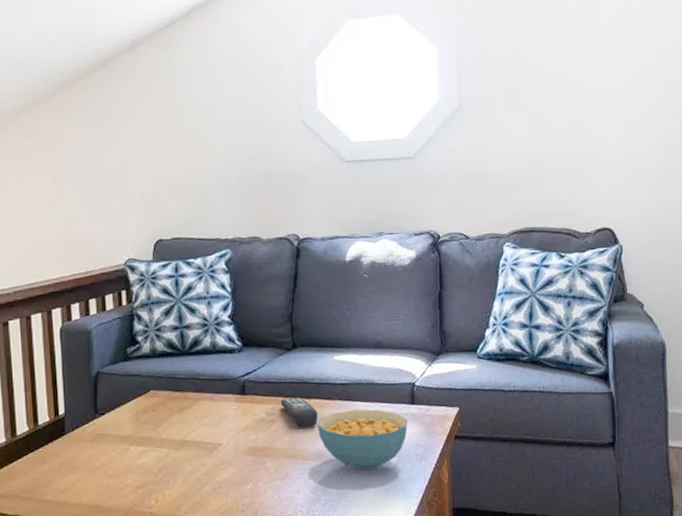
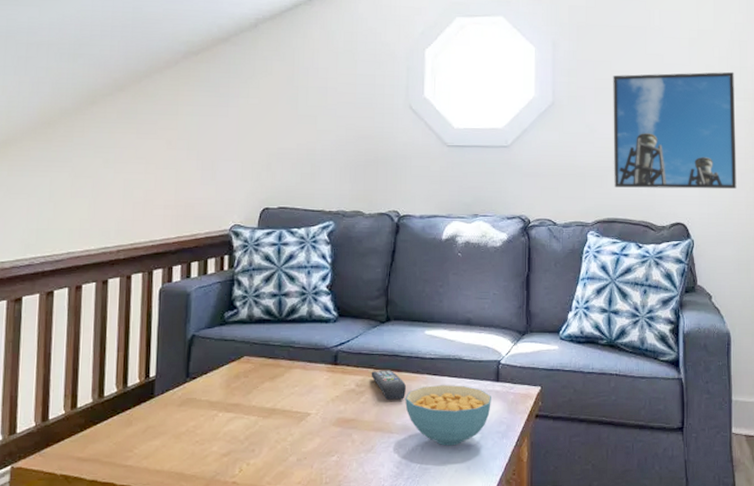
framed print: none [526,55,670,194] -> present [613,71,737,189]

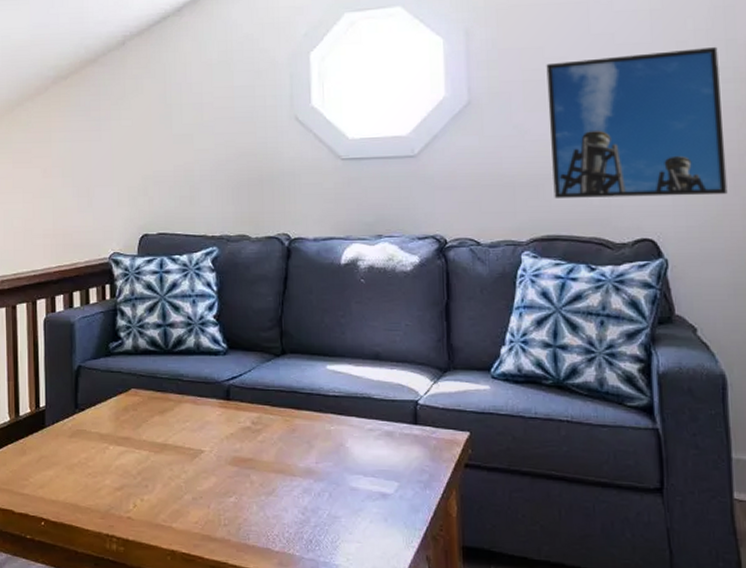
remote control: present [371,370,407,400] -> none [267,407,309,440]
cereal bowl: present [405,384,491,446] -> none [308,425,409,494]

